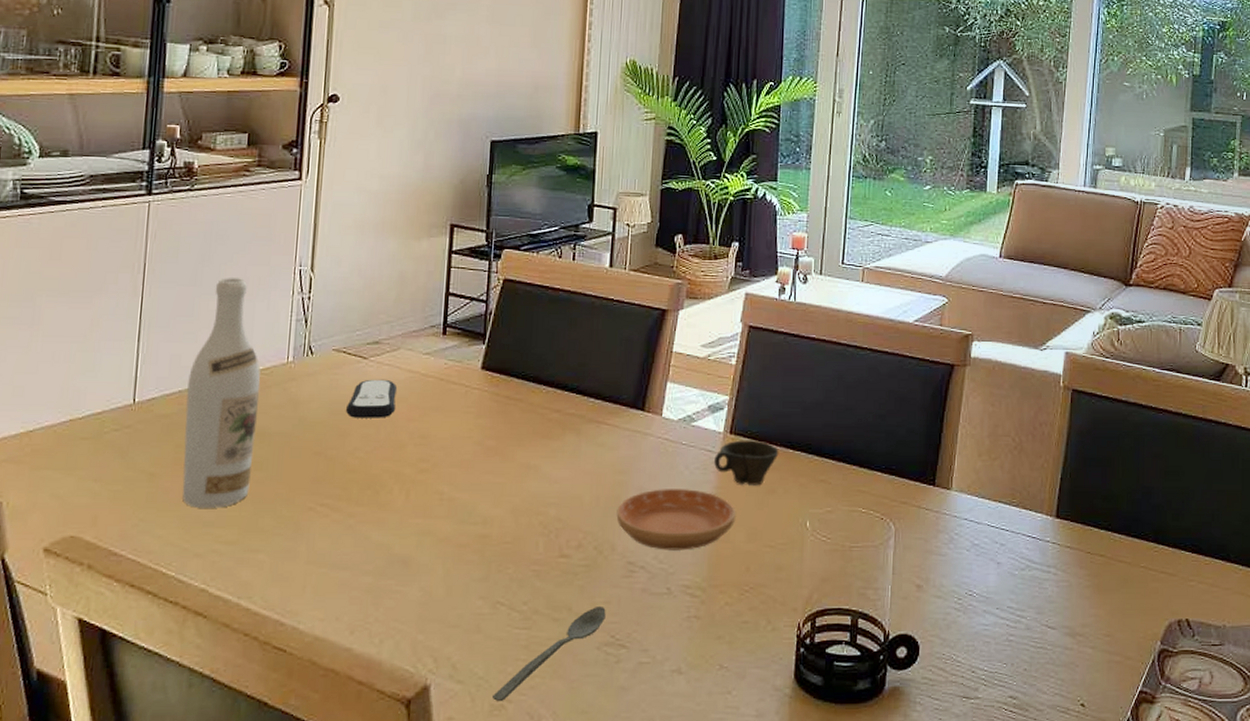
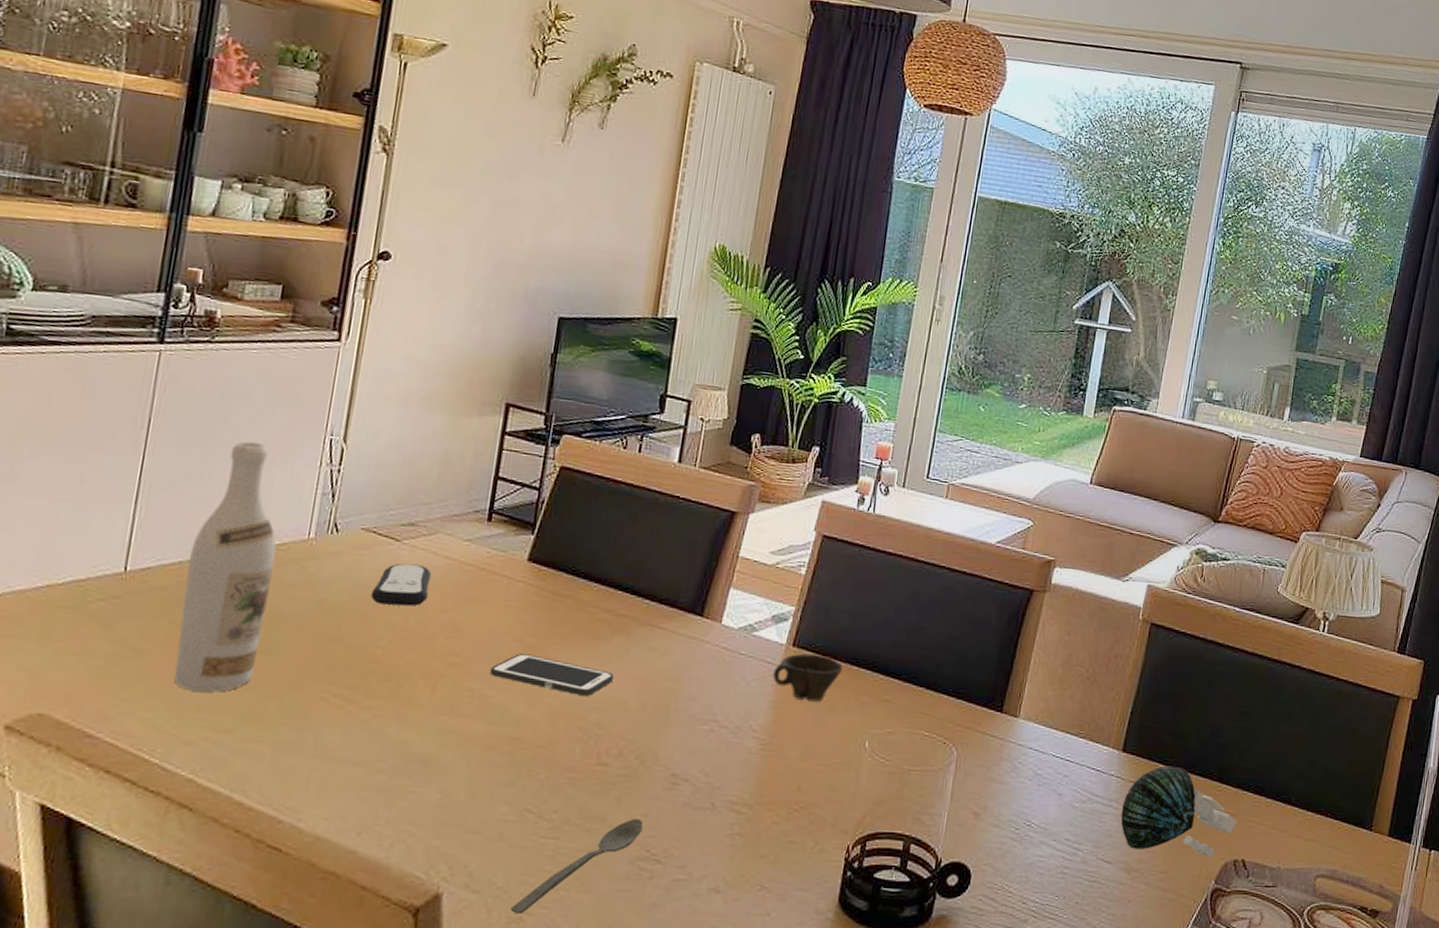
cell phone: none [455,456,568,492] -> present [489,653,614,696]
saucer: present [616,489,737,550] -> none [663,699,793,765]
decorative egg: none [1060,529,1178,619] -> present [1120,766,1237,858]

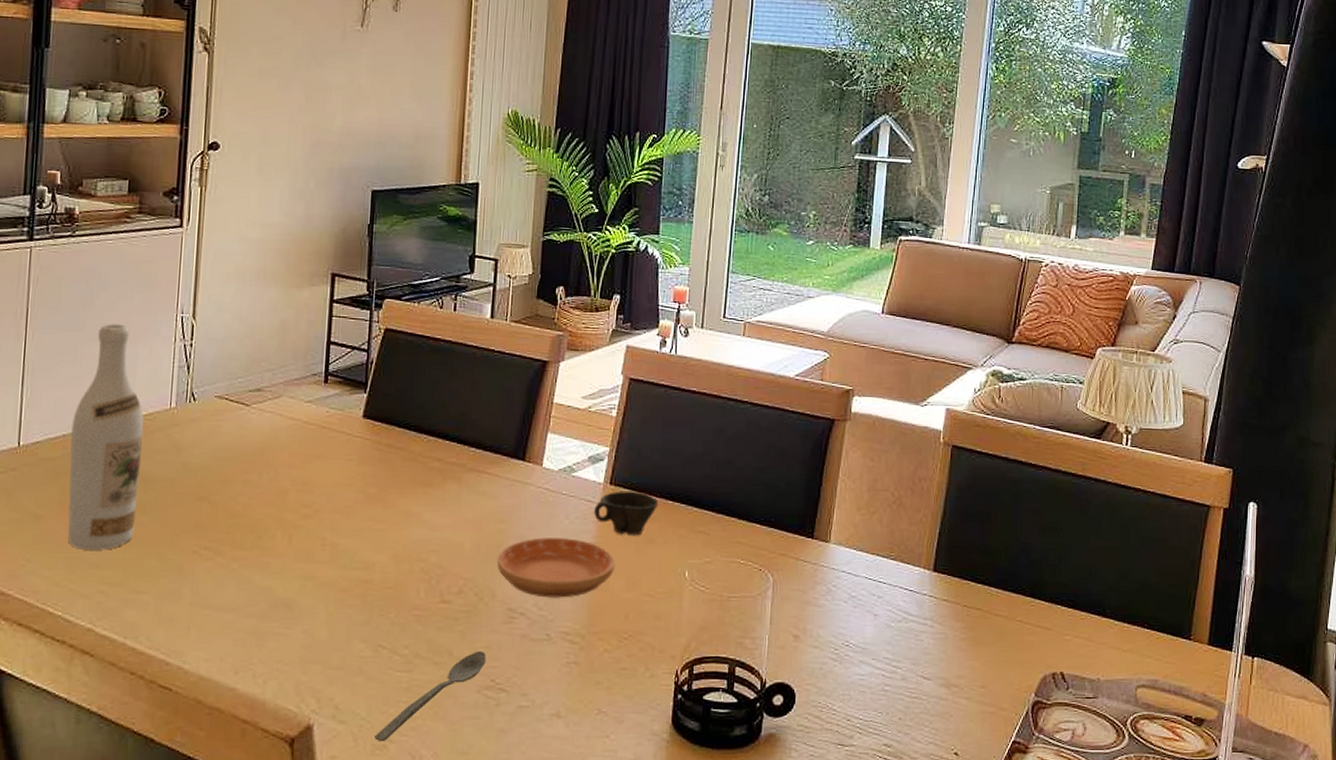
remote control: present [371,563,431,606] -> none [229,426,279,465]
cell phone: present [489,653,614,696] -> none [337,503,449,539]
saucer: none [663,699,793,765] -> present [497,537,616,598]
decorative egg: present [1120,766,1237,858] -> none [936,583,1053,671]

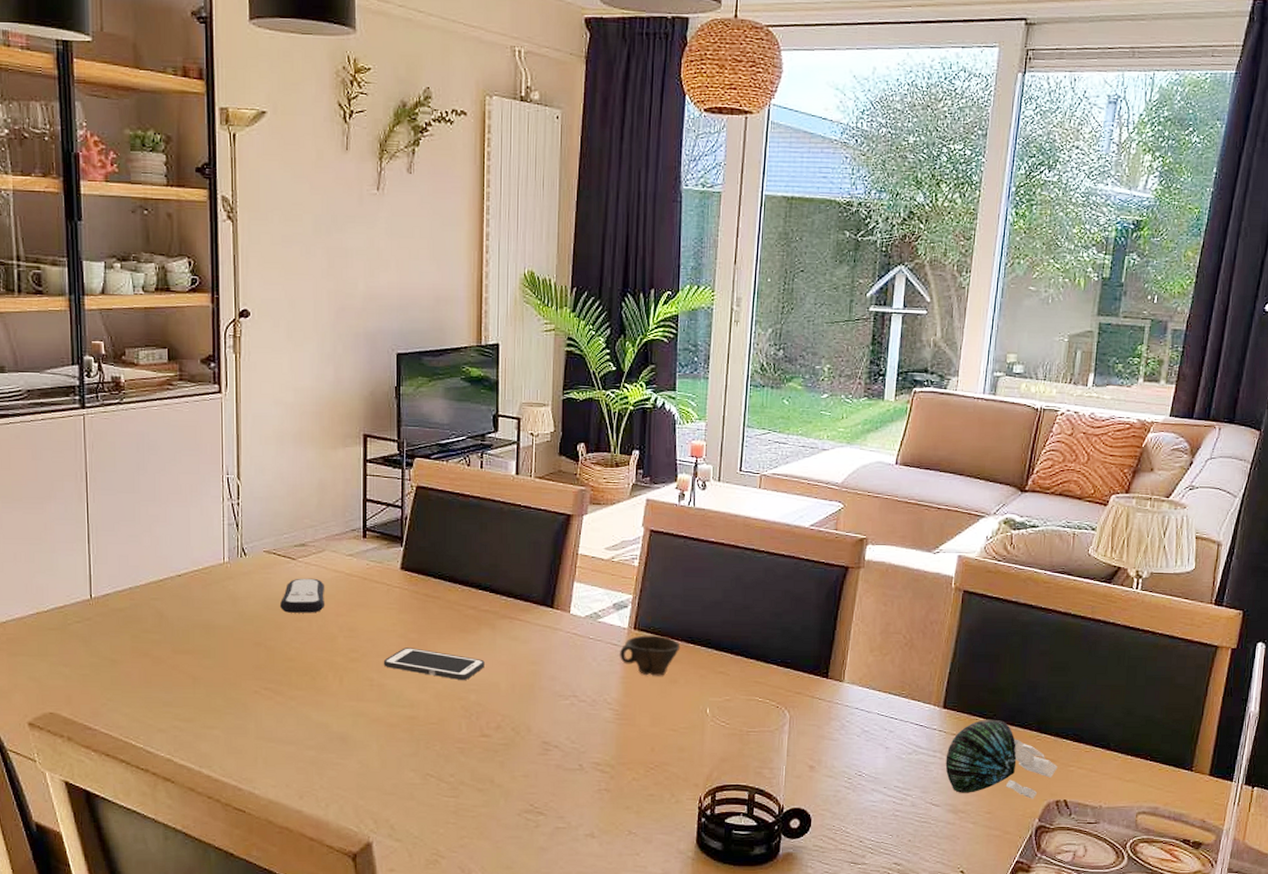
wine bottle: present [68,324,144,550] -> none [137,485,202,690]
remote control: none [229,426,279,465] -> present [280,578,324,613]
cell phone: none [337,503,449,539] -> present [383,648,485,680]
spoon: present [375,650,486,742] -> none [428,778,525,858]
saucer: present [497,537,616,598] -> none [531,678,641,732]
decorative egg: none [936,583,1053,671] -> present [945,719,1058,799]

